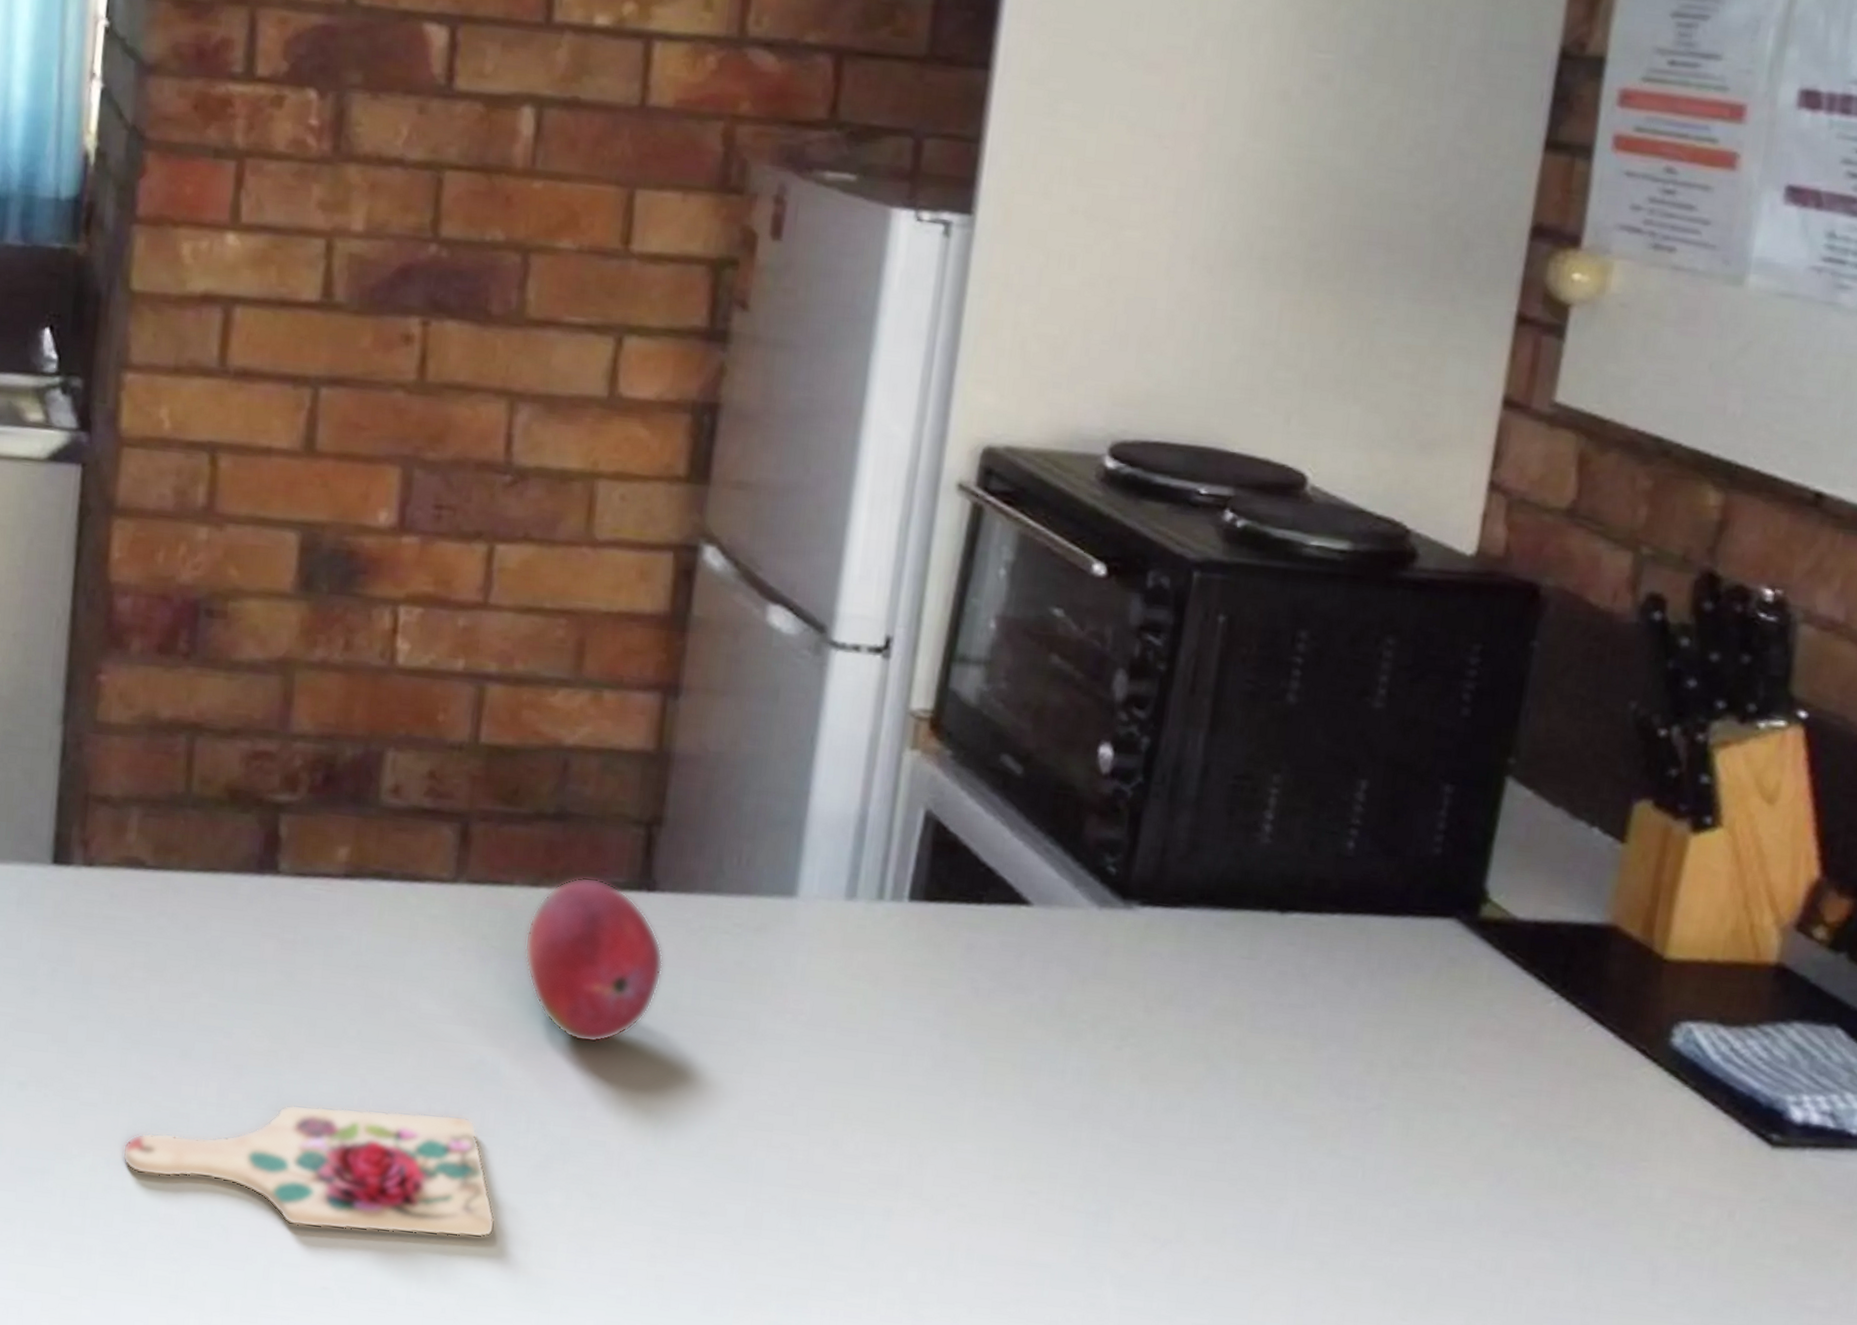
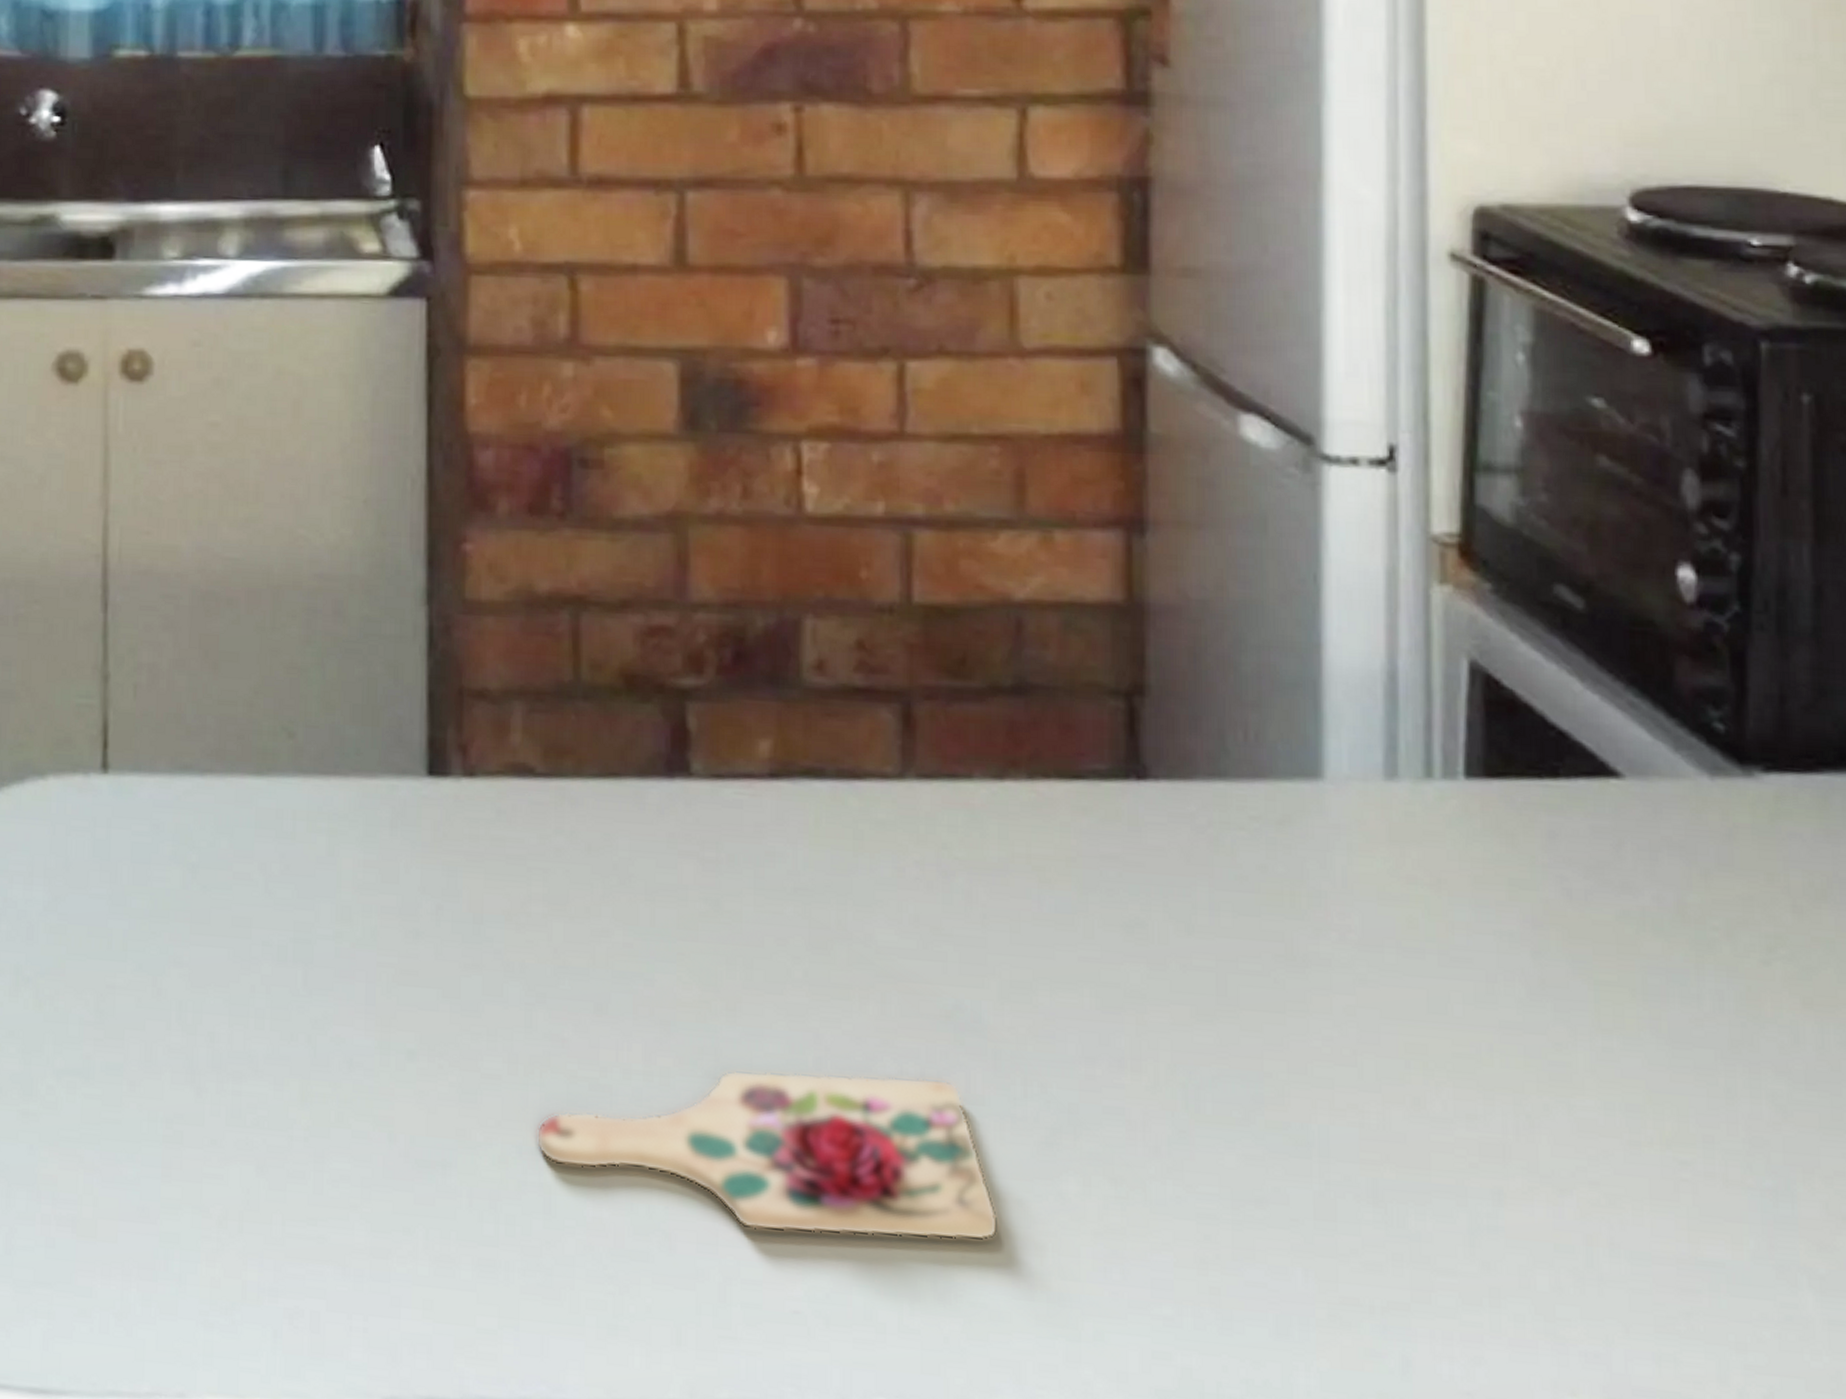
fruit: present [524,876,664,1044] -> none [993,764,1168,979]

